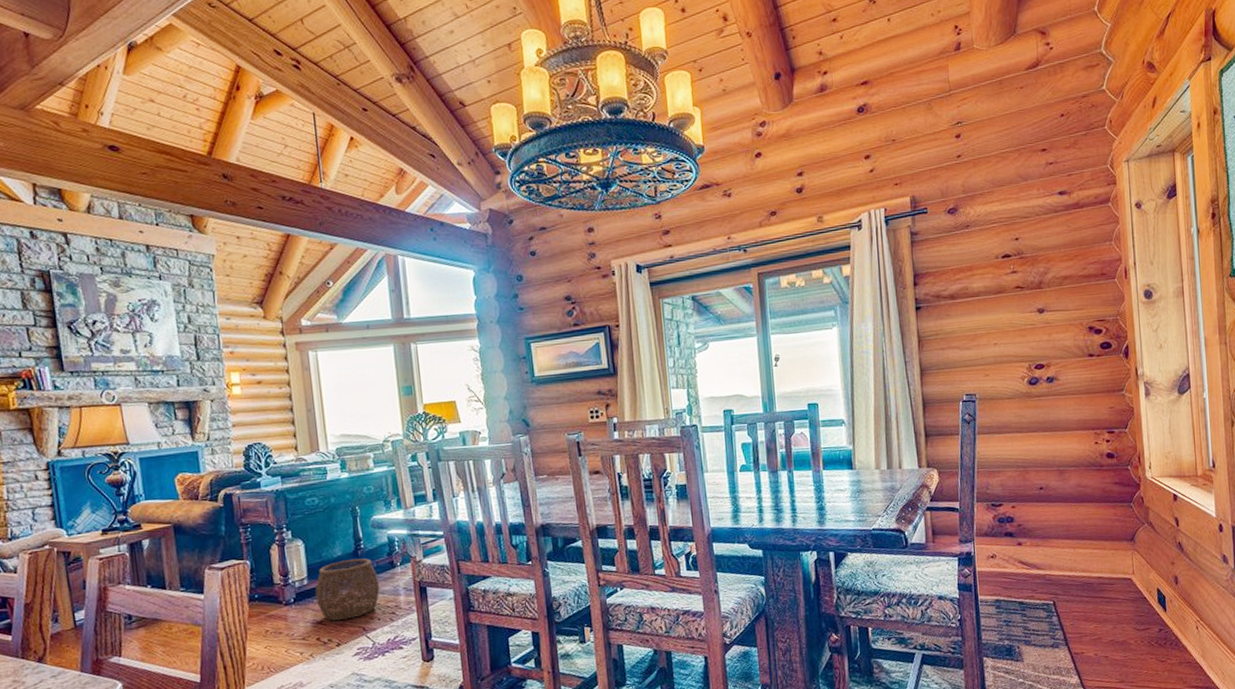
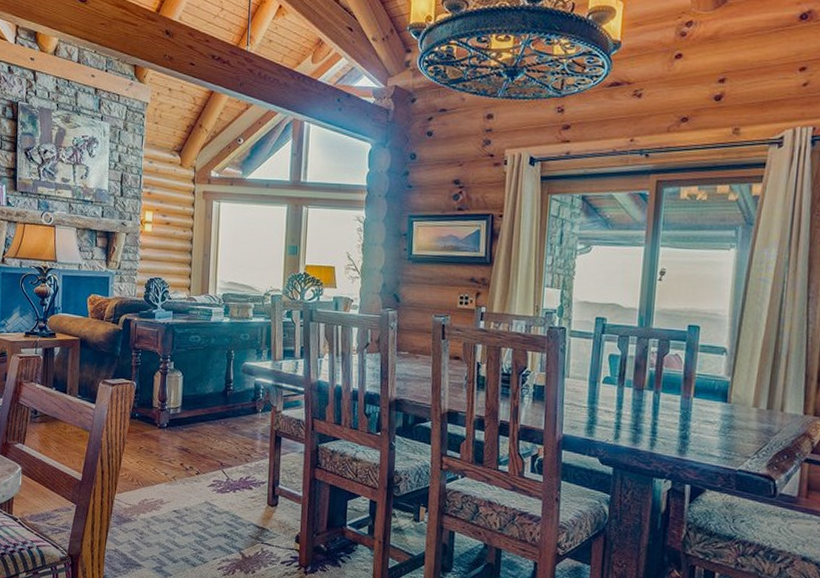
woven basket: present [315,558,380,621] -> none [185,397,242,453]

